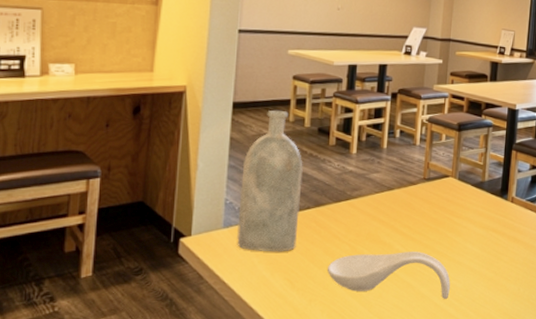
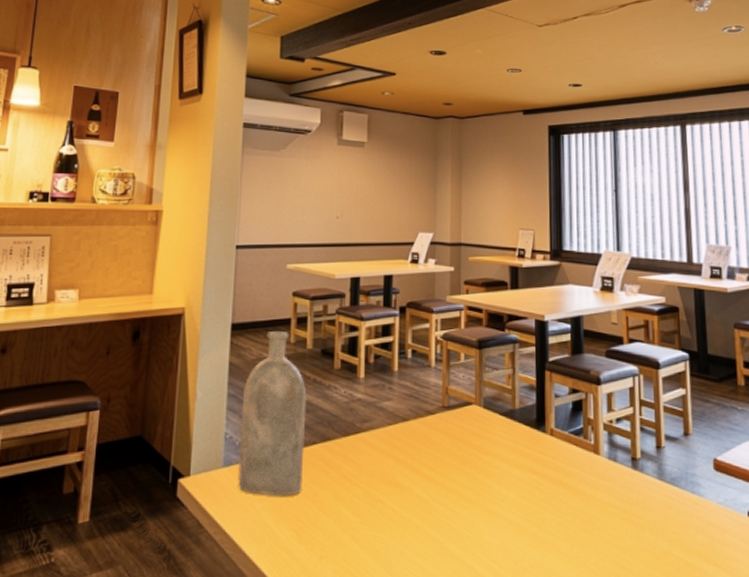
spoon rest: present [328,252,450,299] -> none [339,497,485,560]

